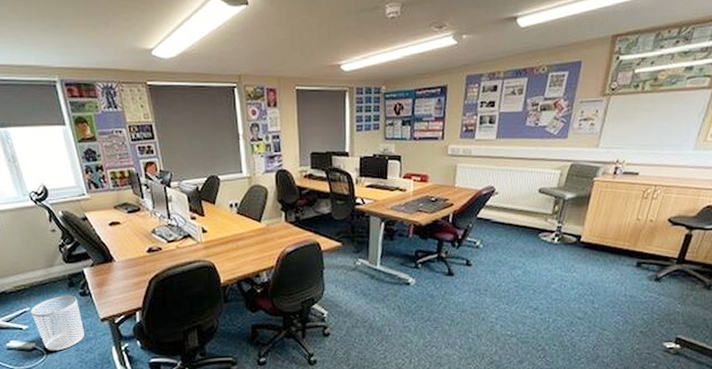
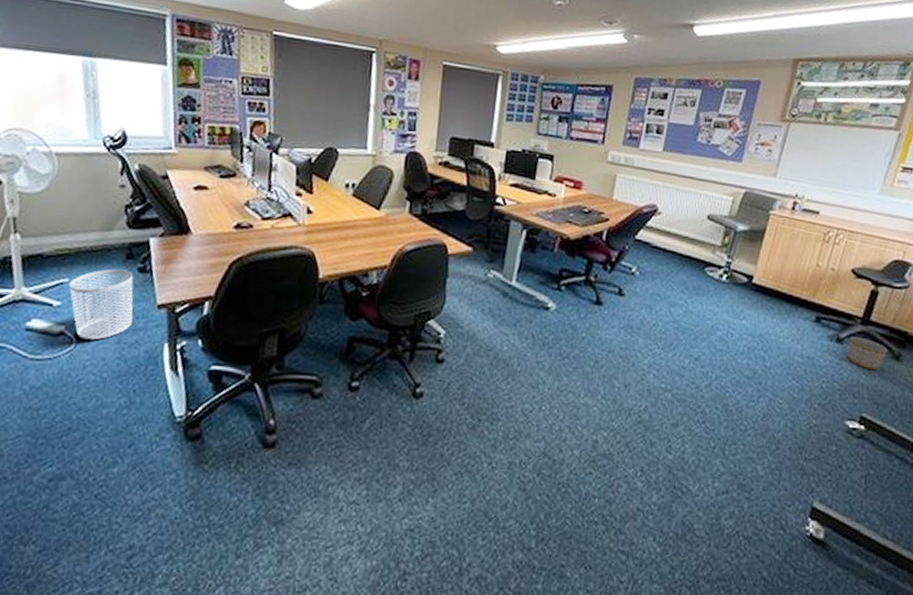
planter: none [664,274,700,300] -> present [846,336,887,370]

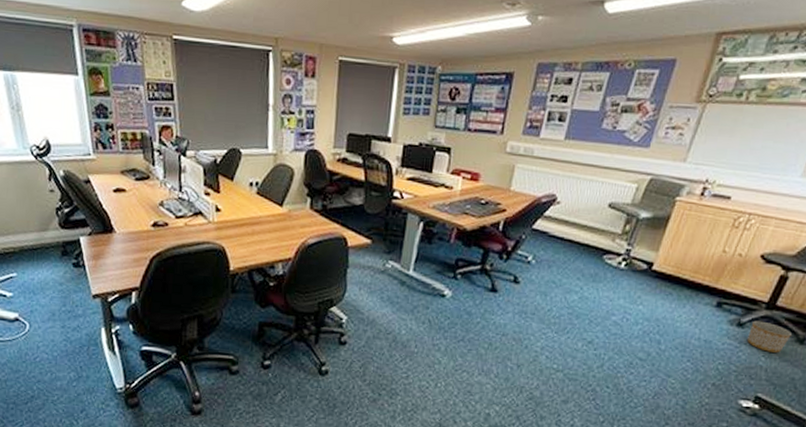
waste bin: present [69,269,134,340] -> none [17,264,73,325]

